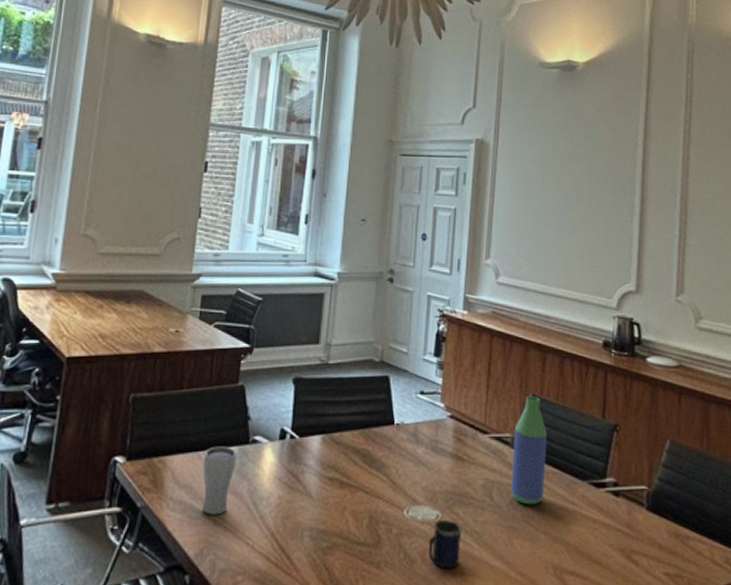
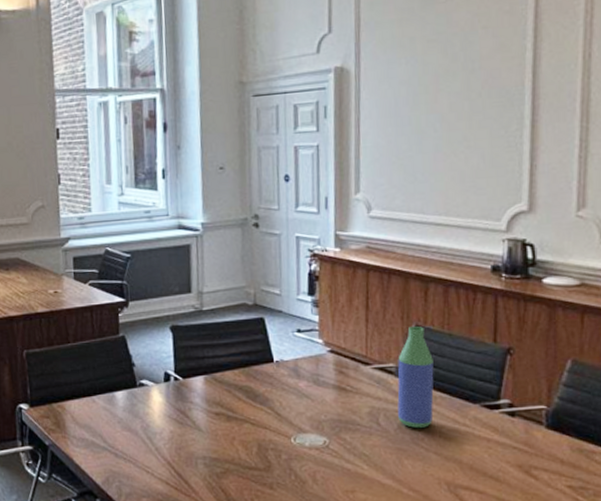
drinking glass: present [201,446,237,515] -> none [97,390,128,449]
mug: present [428,519,462,569] -> none [318,444,351,488]

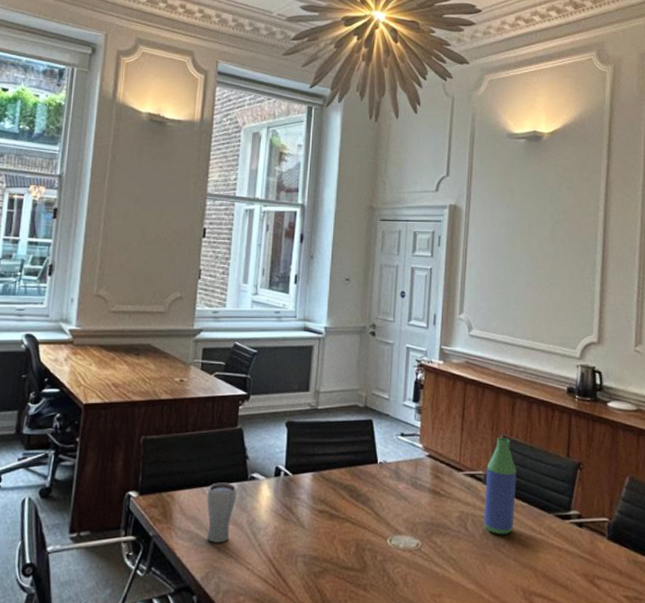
drinking glass: none [97,390,128,449] -> present [206,482,237,543]

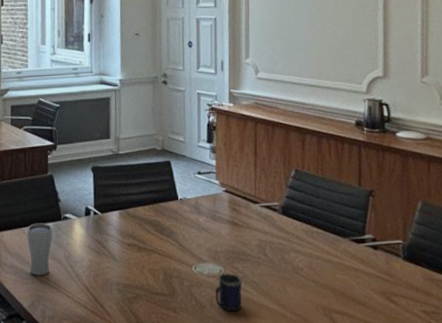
mug: none [409,547,440,592] -> present [215,273,243,312]
bottle: present [484,437,516,535] -> none [281,170,311,260]

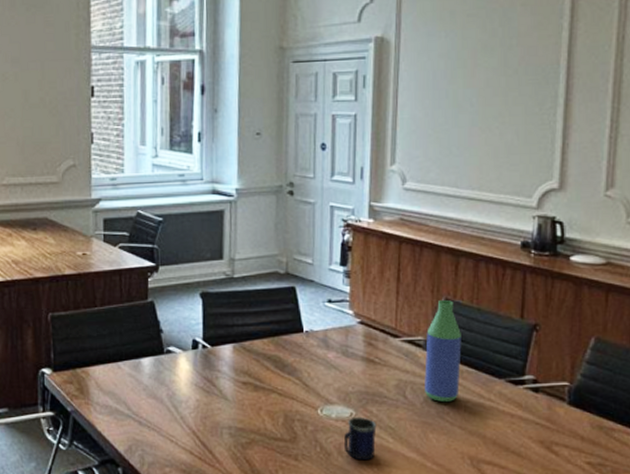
drinking glass: present [27,223,53,276] -> none [122,357,154,417]
bottle: none [281,170,311,260] -> present [425,299,462,403]

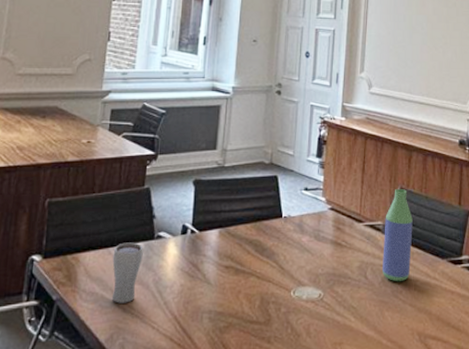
drinking glass: none [122,357,154,417] -> present [111,242,143,303]
mug: present [343,417,377,461] -> none [312,297,341,341]

